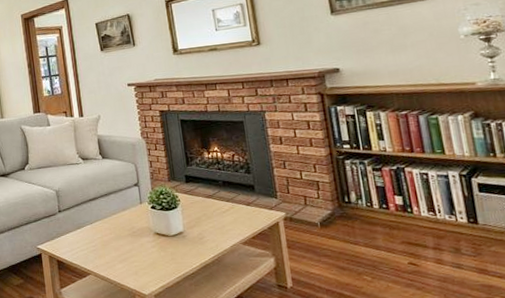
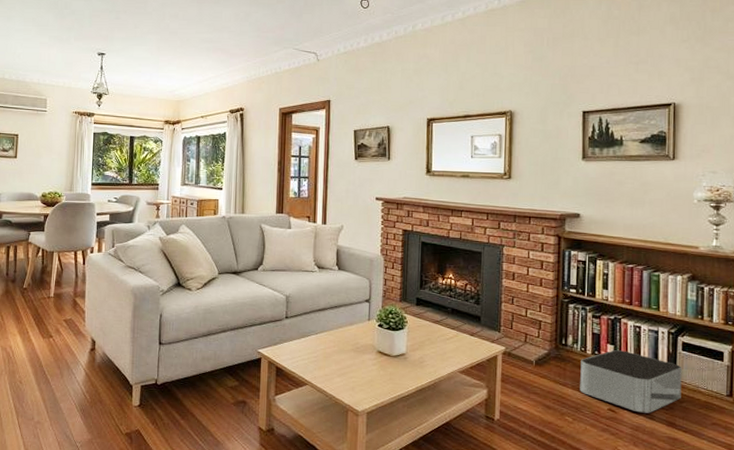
storage bin: none [369,200,488,263] -> present [580,350,682,413]

